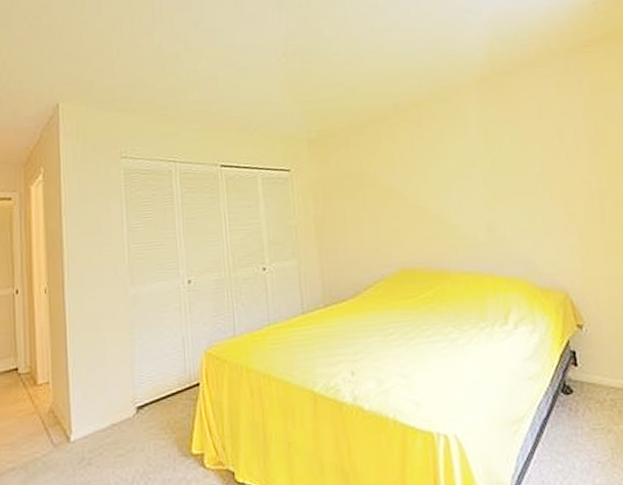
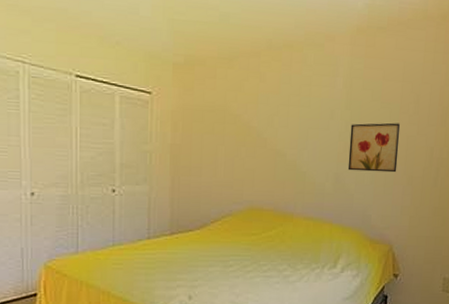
wall art: none [493,160,555,217] -> present [347,122,401,173]

